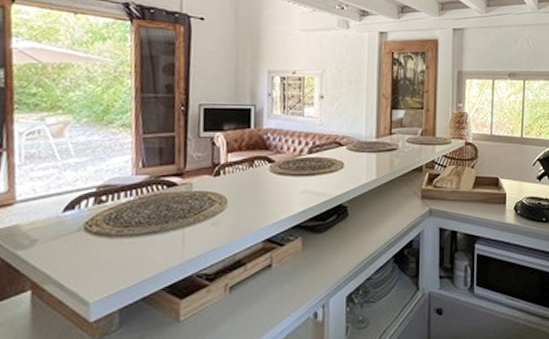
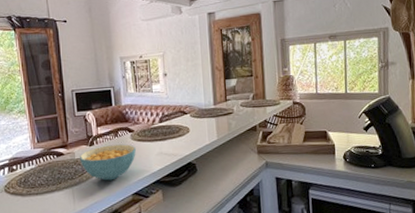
cereal bowl: none [197,177,274,222] -> present [79,144,136,181]

